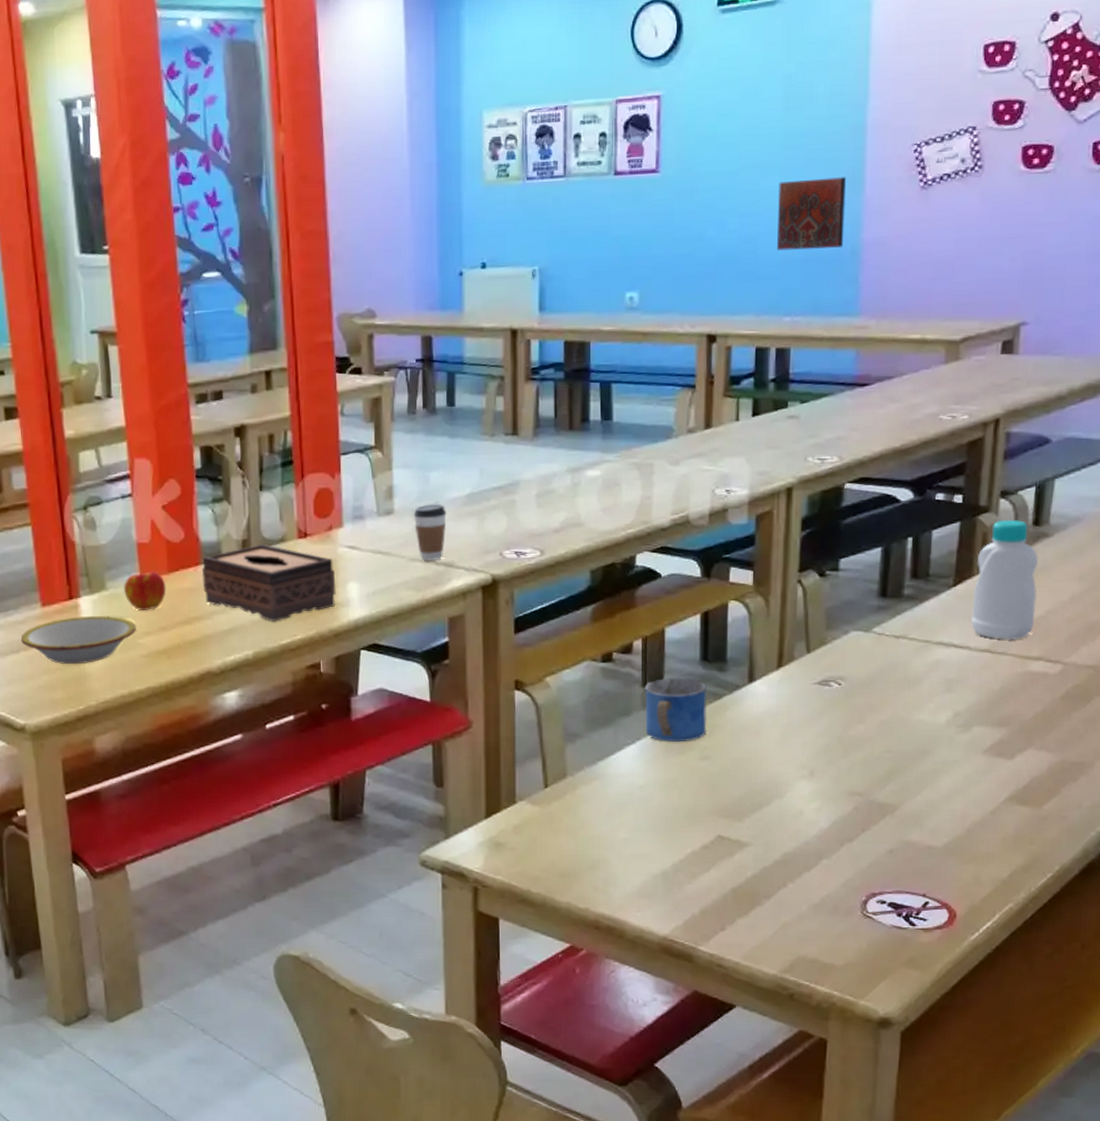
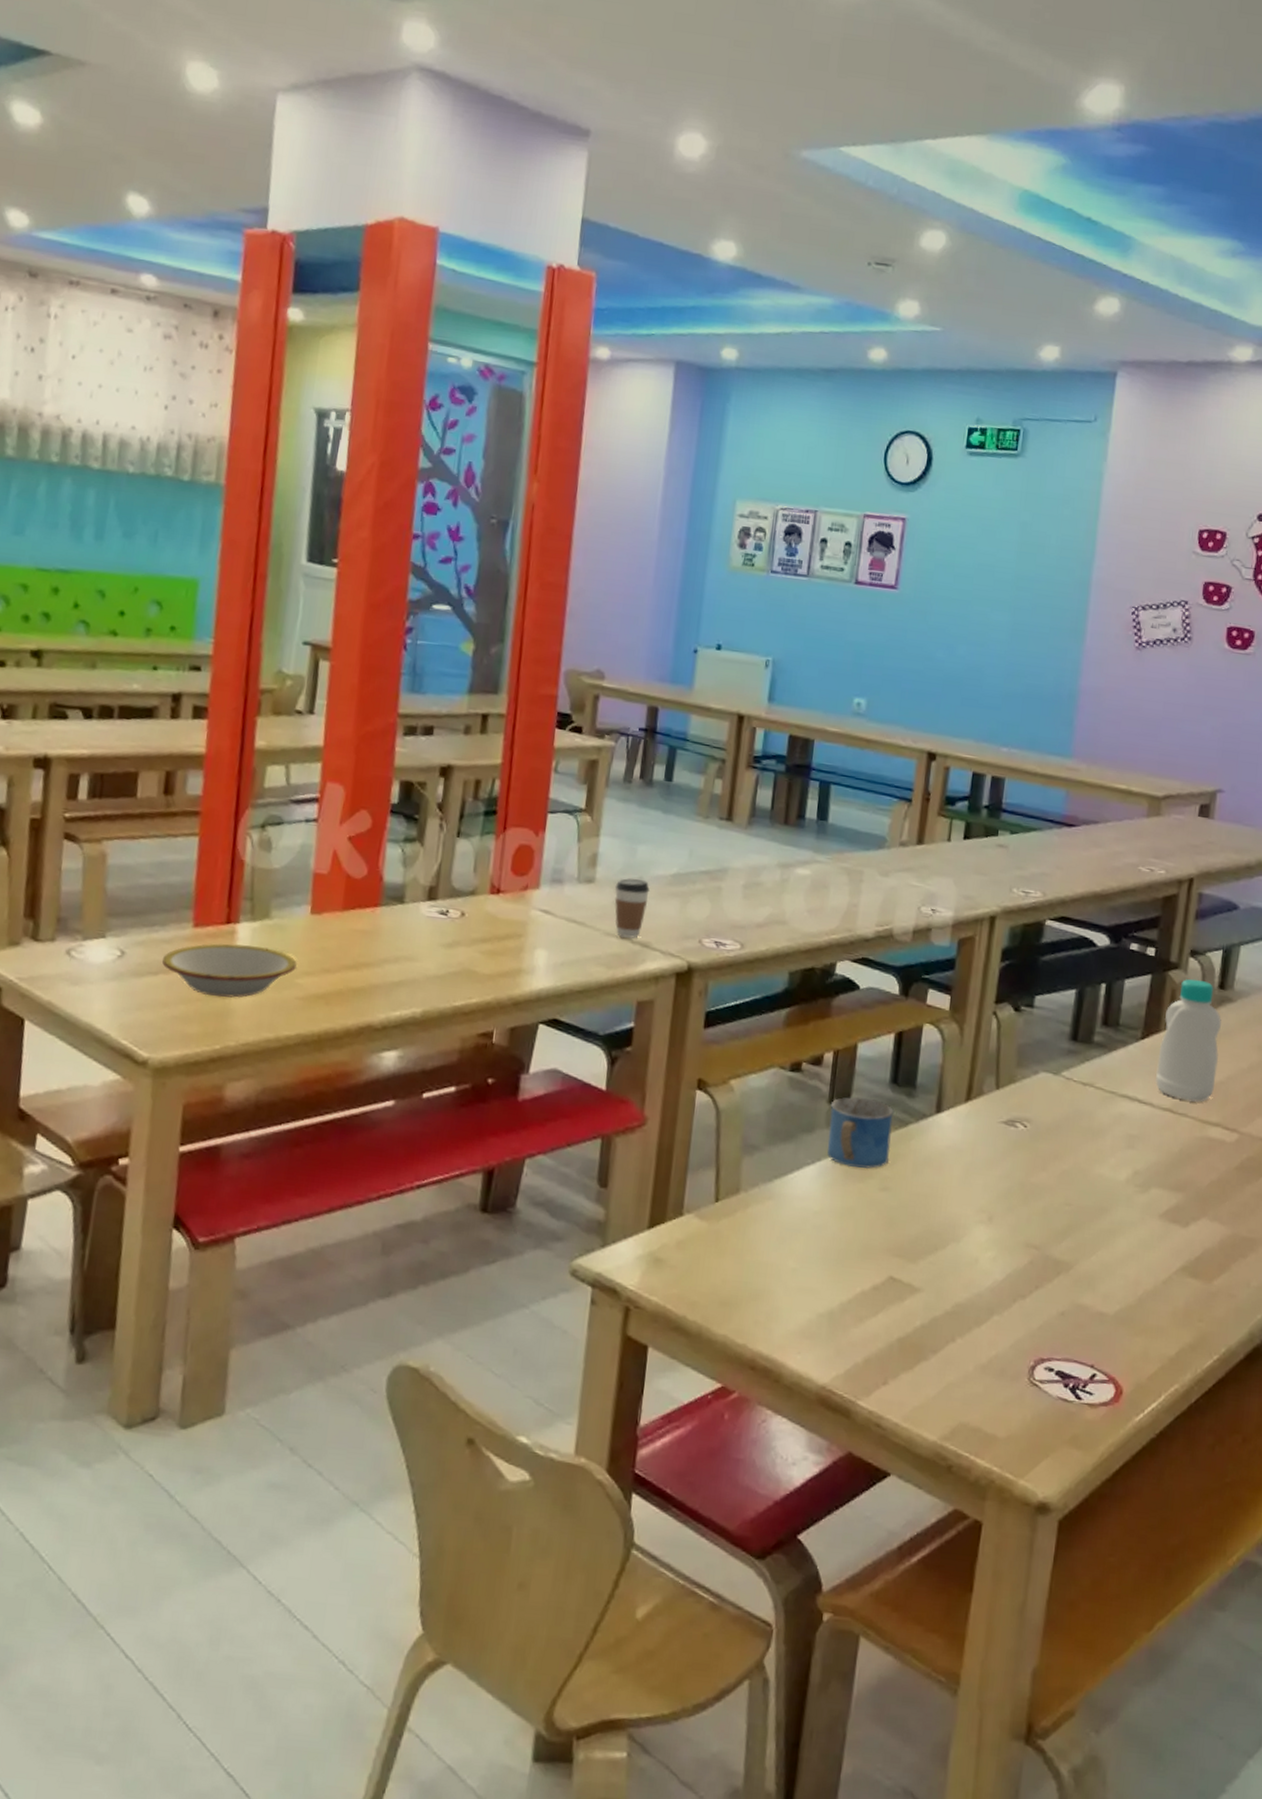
apple: present [123,571,166,610] -> none [288,904,339,948]
tissue box: present [202,543,336,621] -> none [378,893,524,980]
decorative tile: present [776,177,846,251] -> none [1000,619,1069,690]

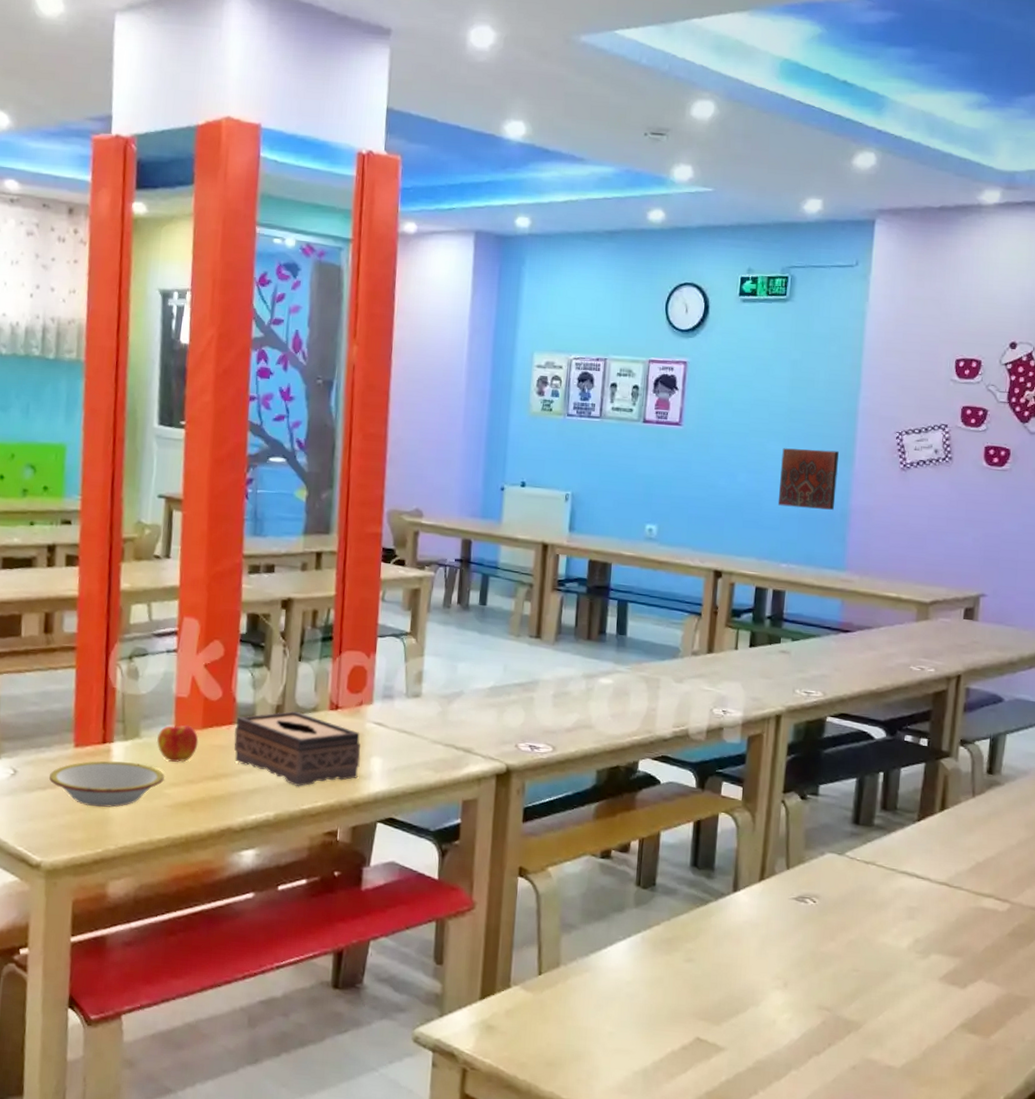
apple: none [288,904,339,948] -> present [156,724,199,762]
tissue box: none [378,893,524,980] -> present [234,710,361,786]
coffee cup: present [614,878,650,939] -> none [439,692,470,745]
mug: present [827,1096,895,1169] -> none [636,879,696,943]
decorative tile: none [1000,619,1069,690] -> present [777,448,839,510]
bottle: present [1155,978,1221,1102] -> none [932,765,991,876]

